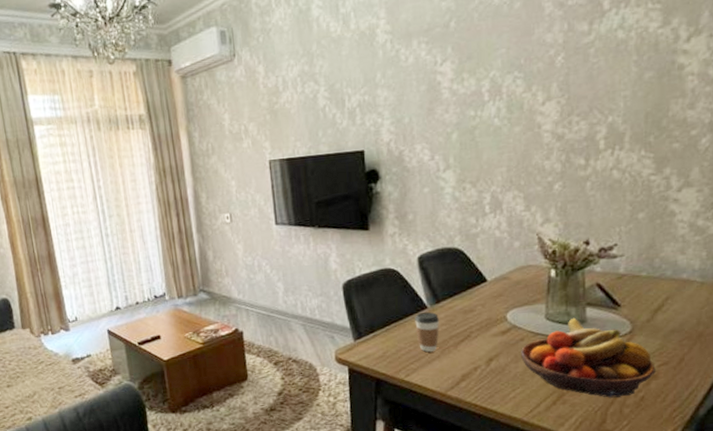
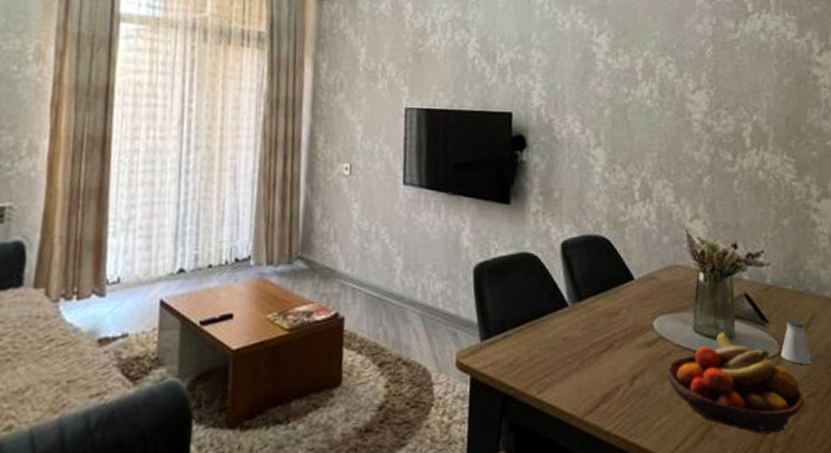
coffee cup: present [415,311,440,352] -> none [553,310,581,362]
saltshaker: none [632,302,665,340] -> present [780,320,812,365]

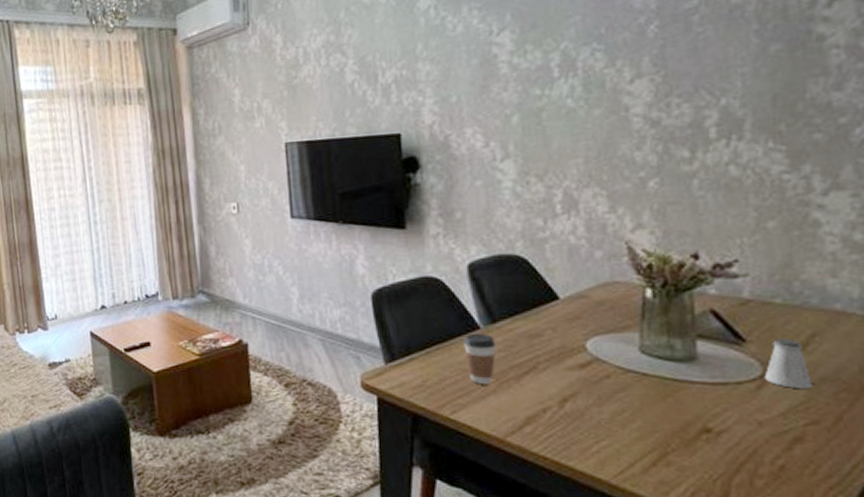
coffee cup: none [553,310,581,362] -> present [463,333,497,384]
fruit bowl: present [668,332,804,434] -> none [606,352,800,463]

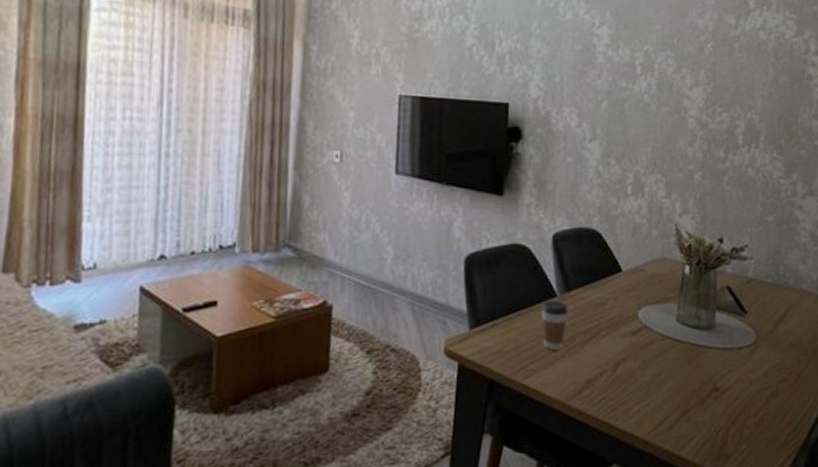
saltshaker: present [764,338,813,390] -> none [756,311,785,353]

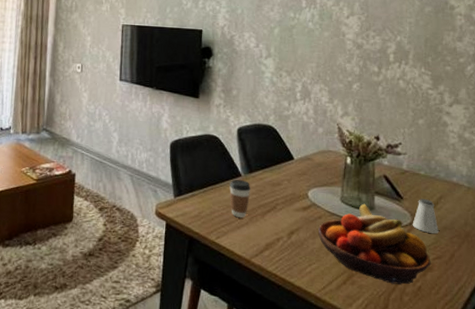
fruit bowl: none [649,322,775,417] -> present [318,203,431,285]
saltshaker: none [756,311,785,353] -> present [412,198,439,234]

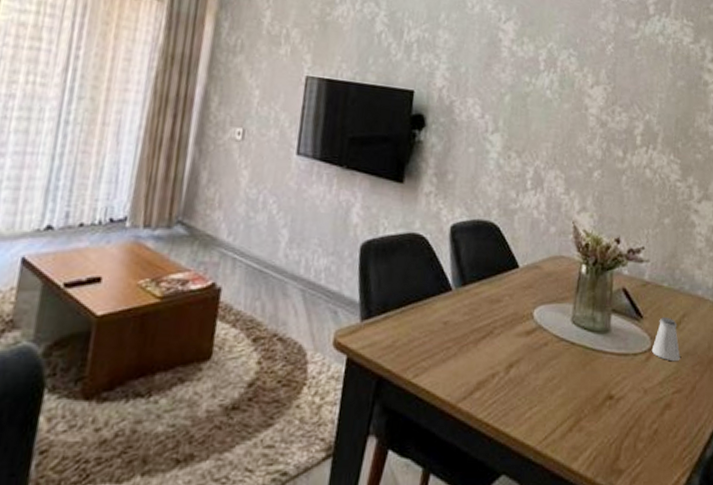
coffee cup: present [229,179,251,217] -> none [435,294,464,347]
fruit bowl: present [318,203,431,285] -> none [543,324,670,428]

